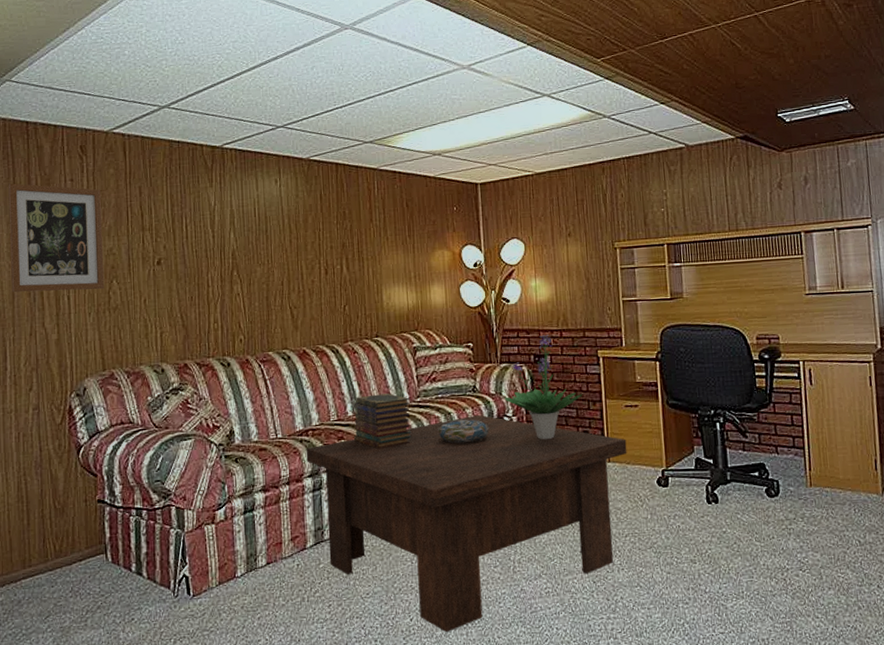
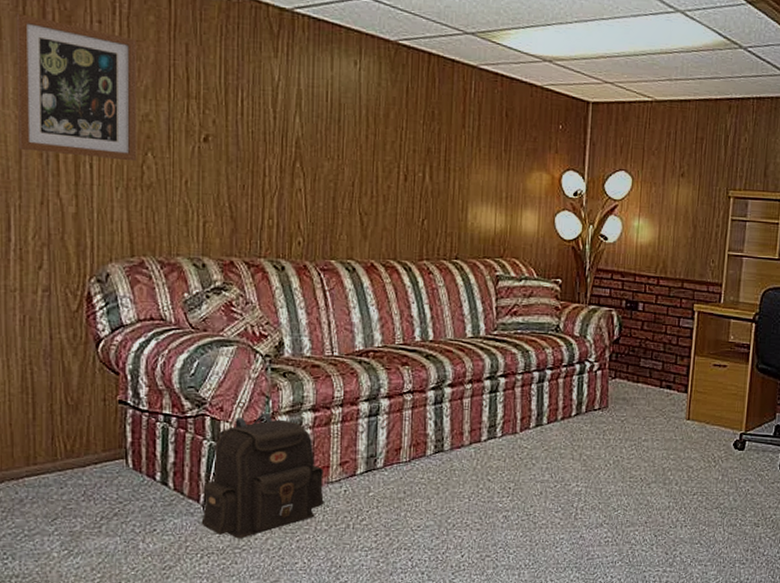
backpack: none [172,498,280,621] -> present [201,413,324,539]
coffee table: present [306,414,627,632] -> none [364,356,709,571]
book stack: present [354,393,412,449] -> none [420,321,486,380]
decorative bowl: present [438,419,490,443] -> none [513,358,569,384]
potted plant: present [504,335,583,439] -> none [588,280,672,390]

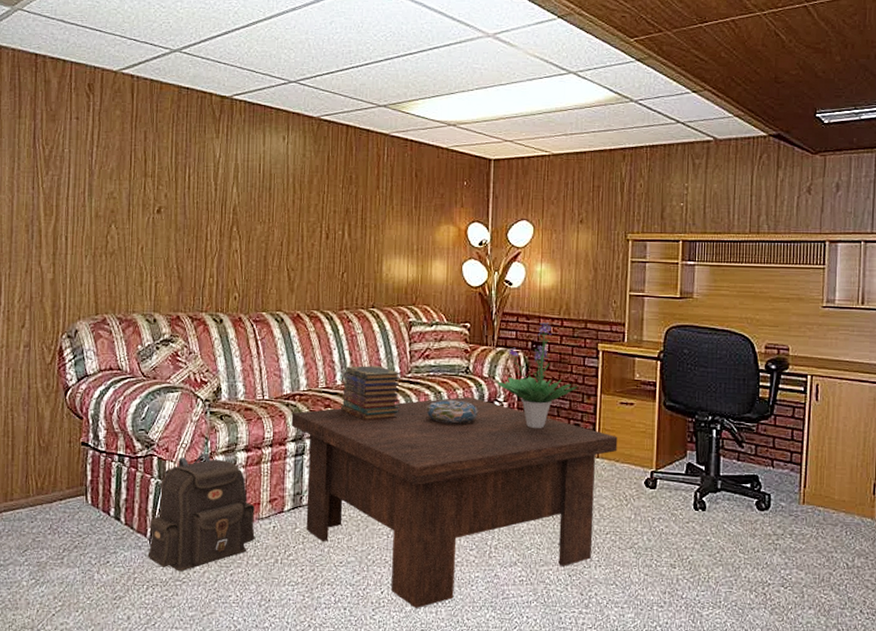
wall art: present [16,13,138,162] -> none [10,116,105,233]
coffee table: none [364,356,709,571] -> present [291,396,618,608]
book stack: none [420,321,486,380] -> present [341,365,401,421]
decorative bowl: none [513,358,569,384] -> present [426,399,479,424]
potted plant: none [588,280,672,390] -> present [497,322,578,428]

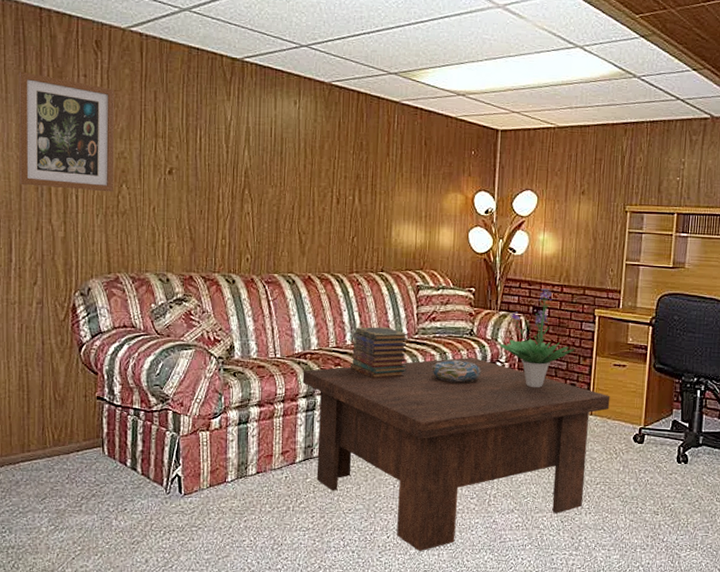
wall art: none [10,116,105,233] -> present [18,71,115,192]
backpack: present [147,453,255,572] -> none [164,408,268,518]

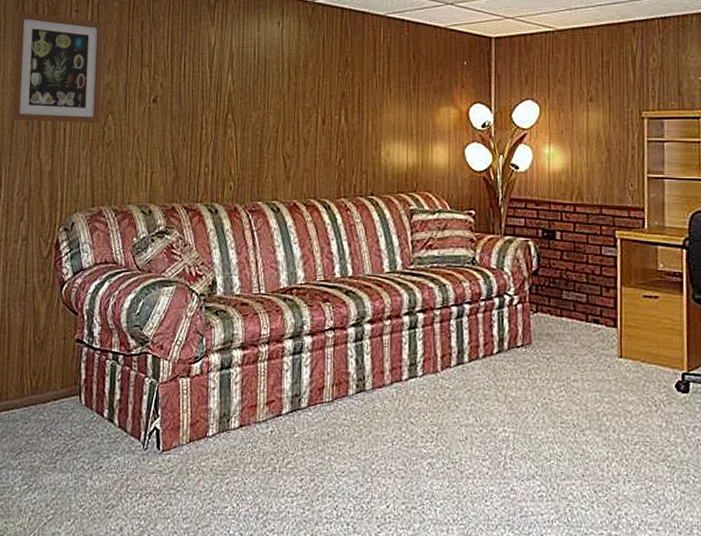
coffee table: present [302,357,610,551] -> none [288,289,643,525]
book stack: present [351,326,408,379] -> none [340,257,402,316]
decorative bowl: present [432,359,482,383] -> none [431,292,487,320]
potted plant: present [499,288,575,387] -> none [506,208,595,324]

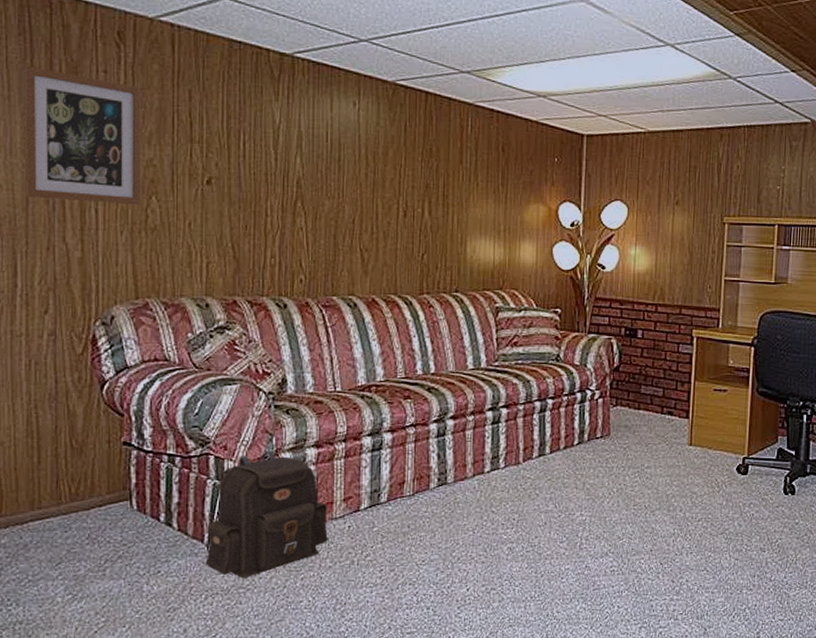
backpack: none [141,351,252,479] -> present [205,451,328,578]

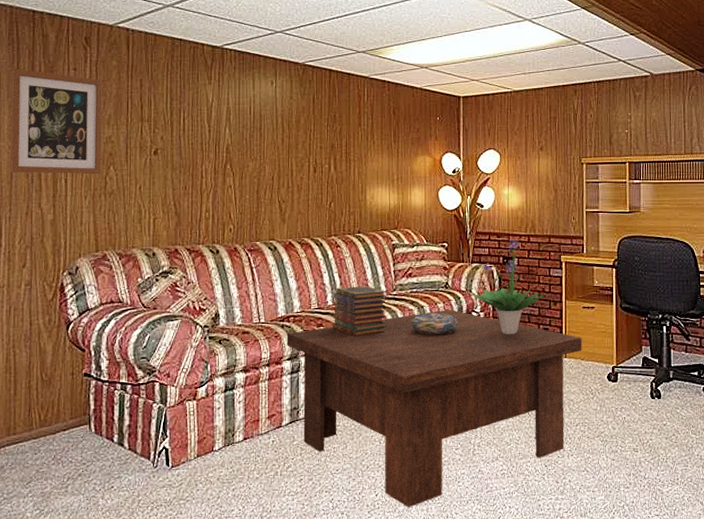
backpack: present [205,451,328,578] -> none [151,377,255,491]
coffee table: none [367,385,711,604] -> present [286,309,582,507]
book stack: none [422,354,487,412] -> present [333,286,386,337]
decorative bowl: none [514,388,570,414] -> present [411,312,459,335]
potted plant: none [589,308,672,417] -> present [474,239,545,334]

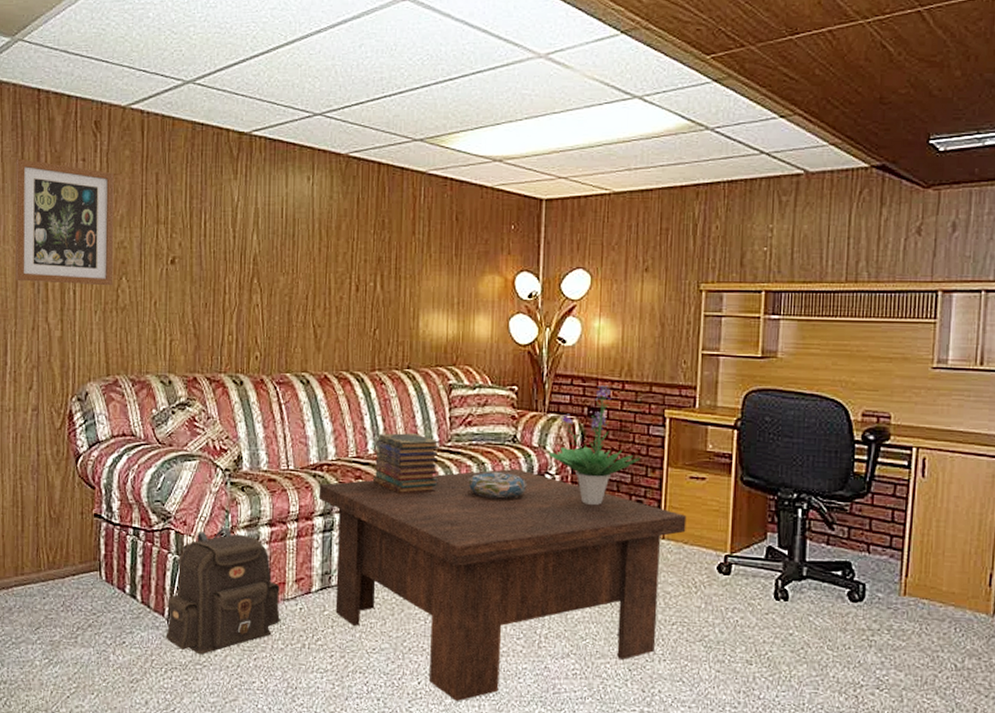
backpack: none [151,377,255,491] -> present [166,528,280,655]

